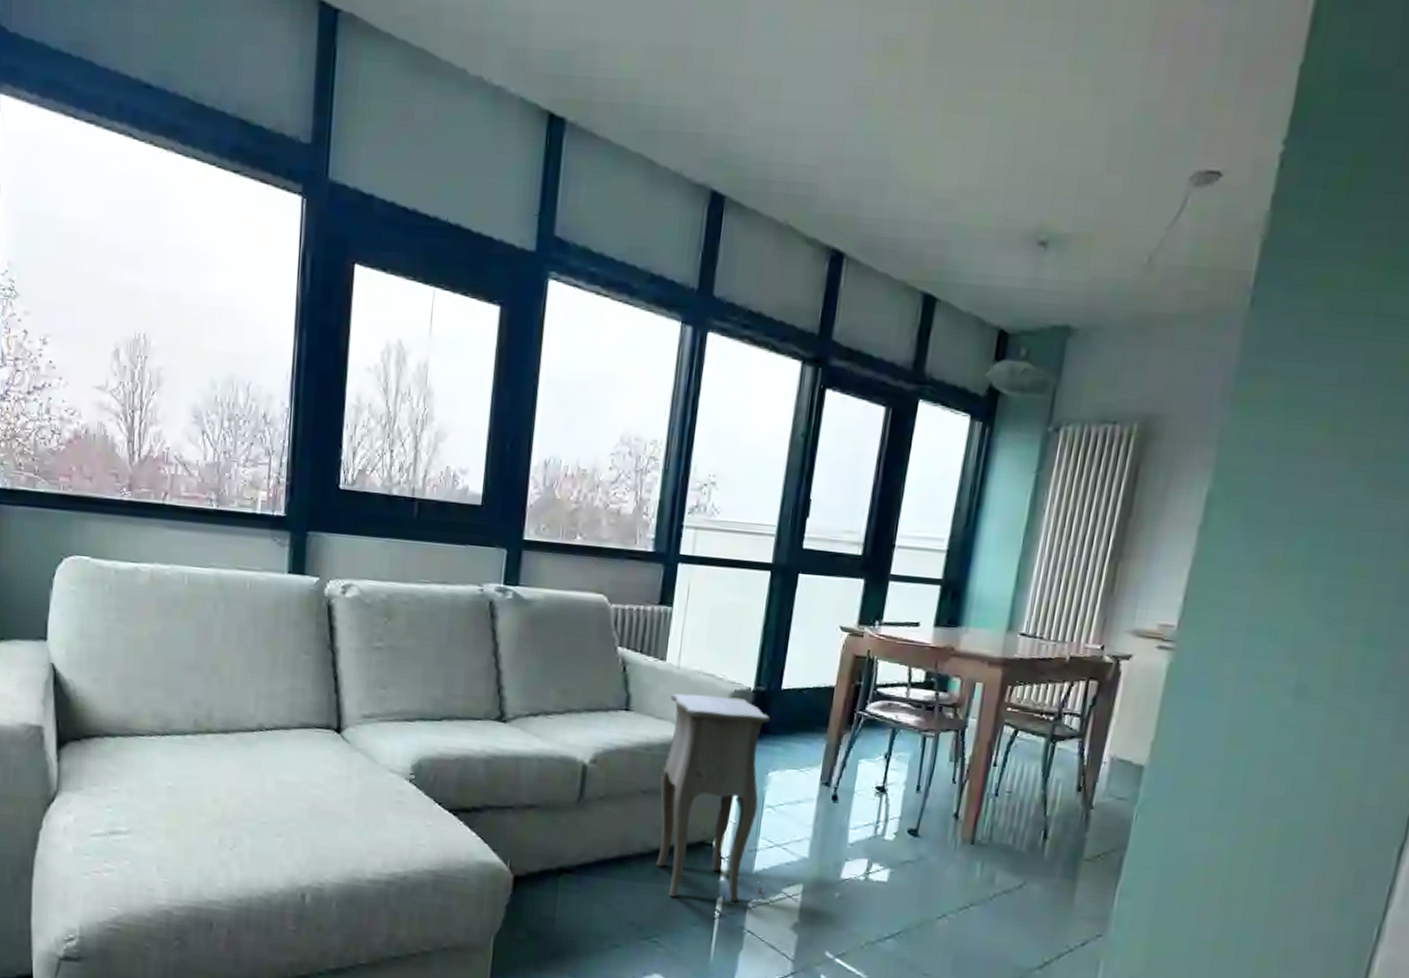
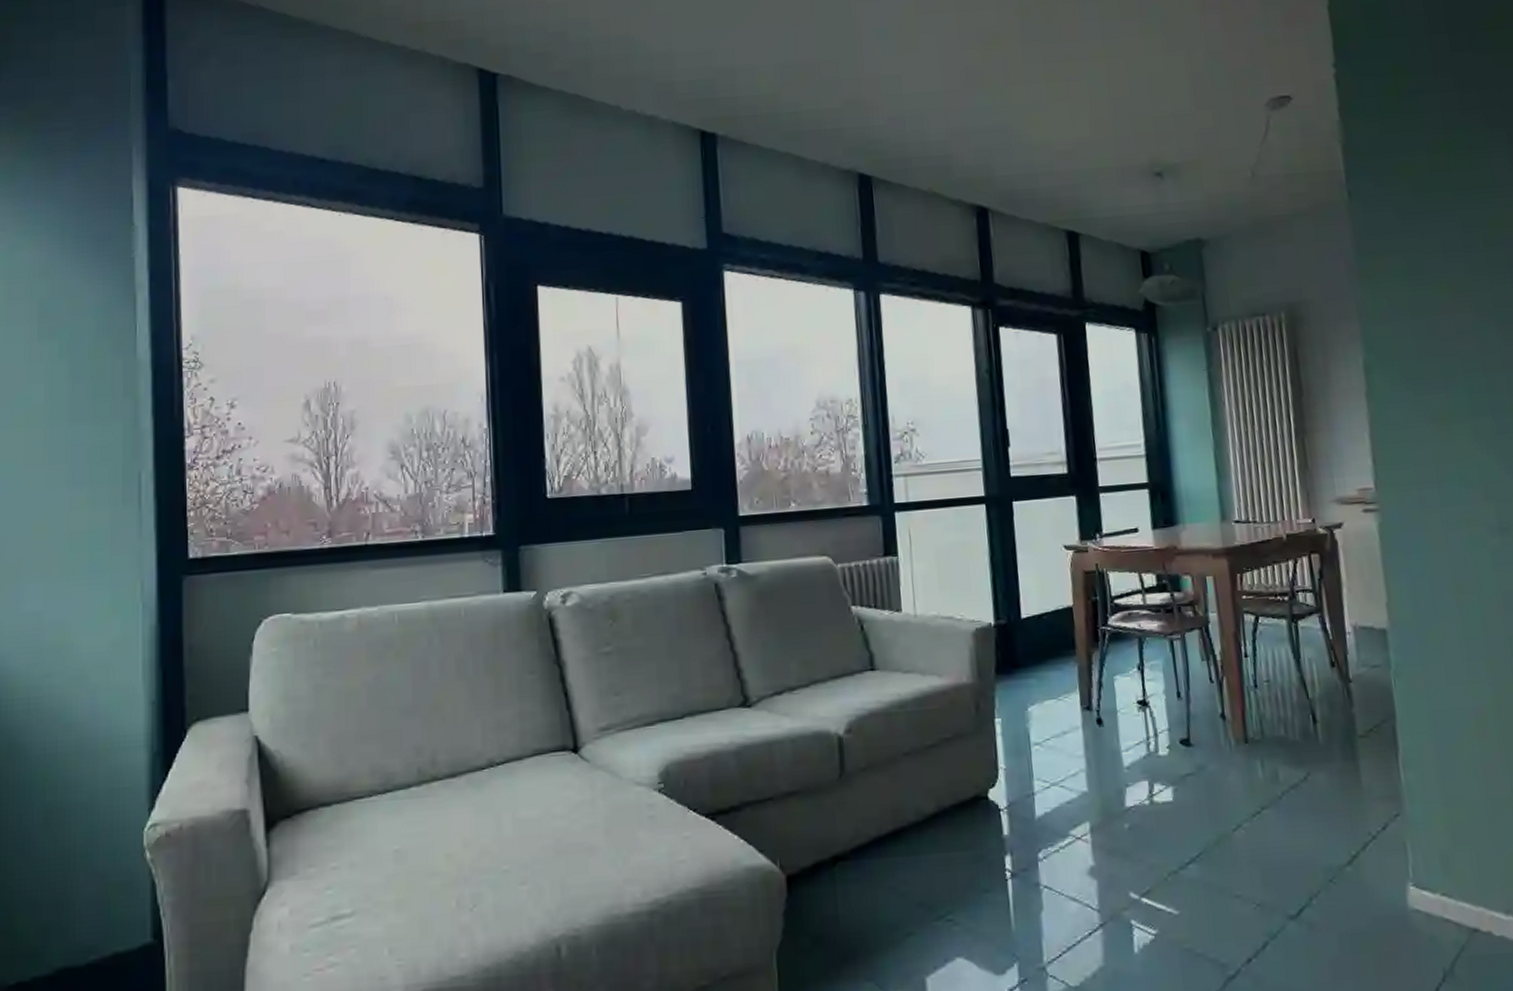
side table: present [656,693,771,901] -> none [914,635,1055,864]

